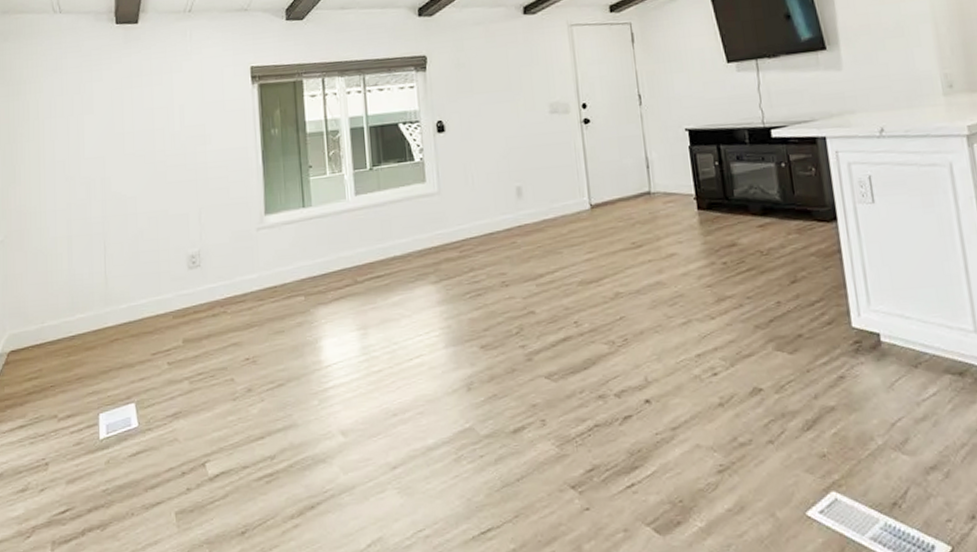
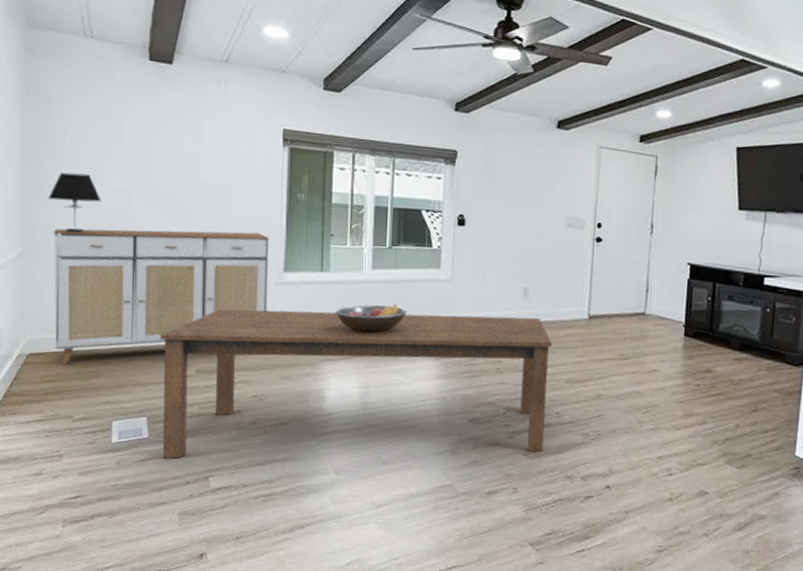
table lamp: none [23,148,77,212] -> present [47,172,101,233]
sideboard: none [30,177,251,359] -> present [53,229,270,366]
dining table: none [143,218,567,449] -> present [160,308,553,459]
fruit bowl: none [321,228,398,267] -> present [334,303,407,333]

